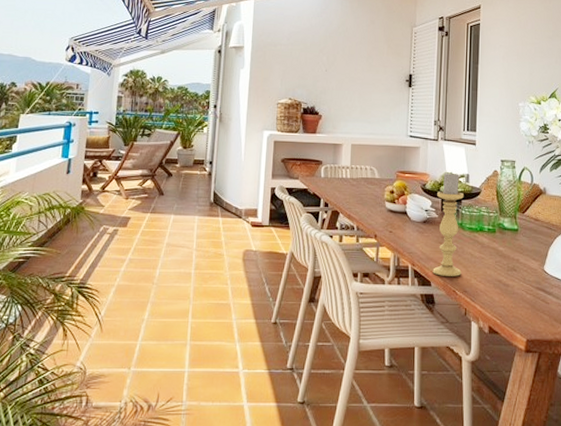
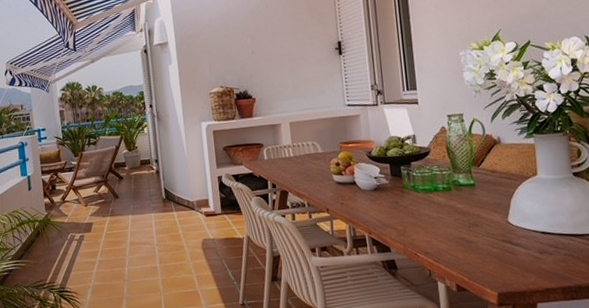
candle holder: present [432,171,464,276] -> none [384,134,421,241]

